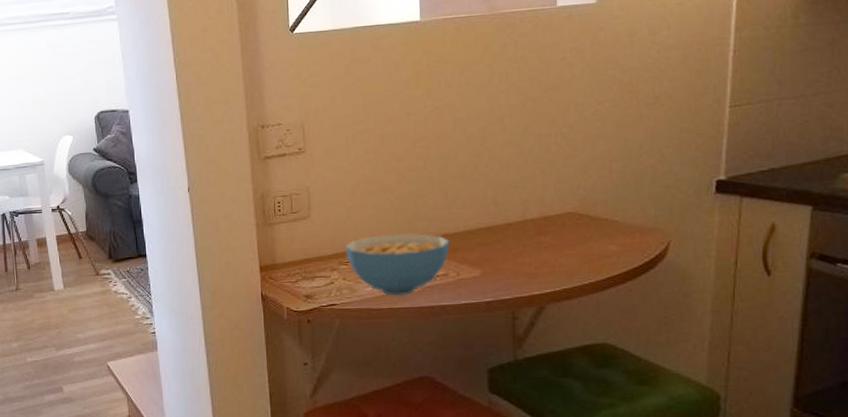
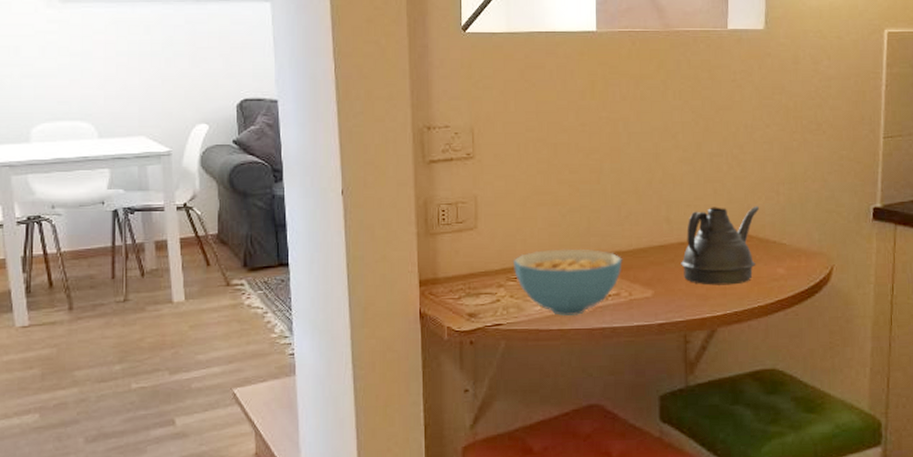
teapot: none [508,184,591,264] -> present [681,206,760,285]

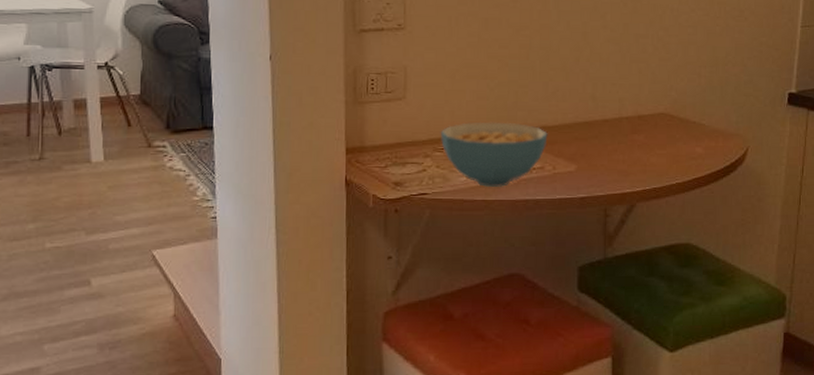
teapot: present [681,206,760,285] -> none [604,86,682,162]

